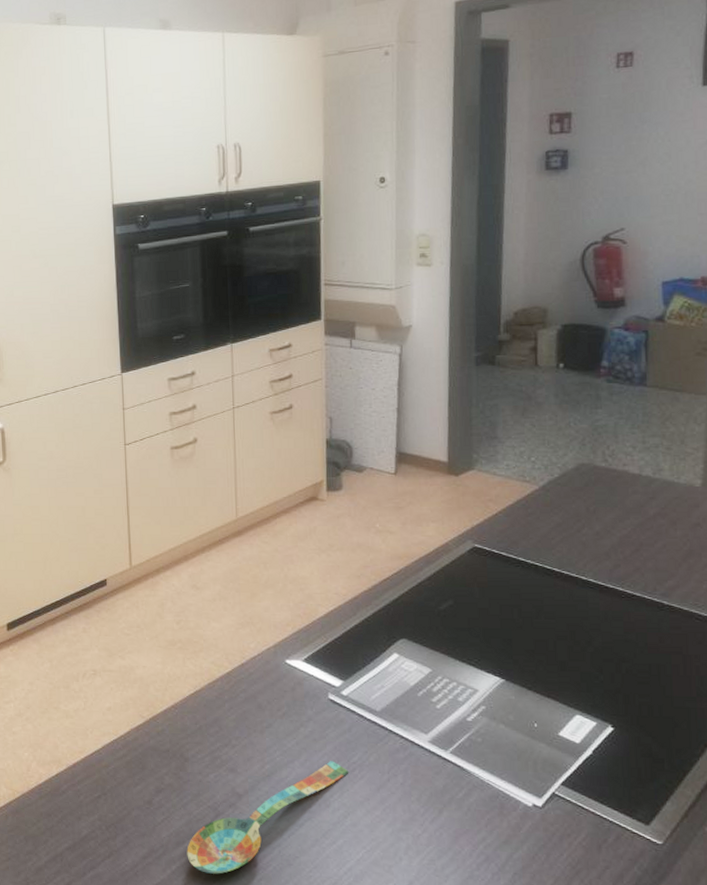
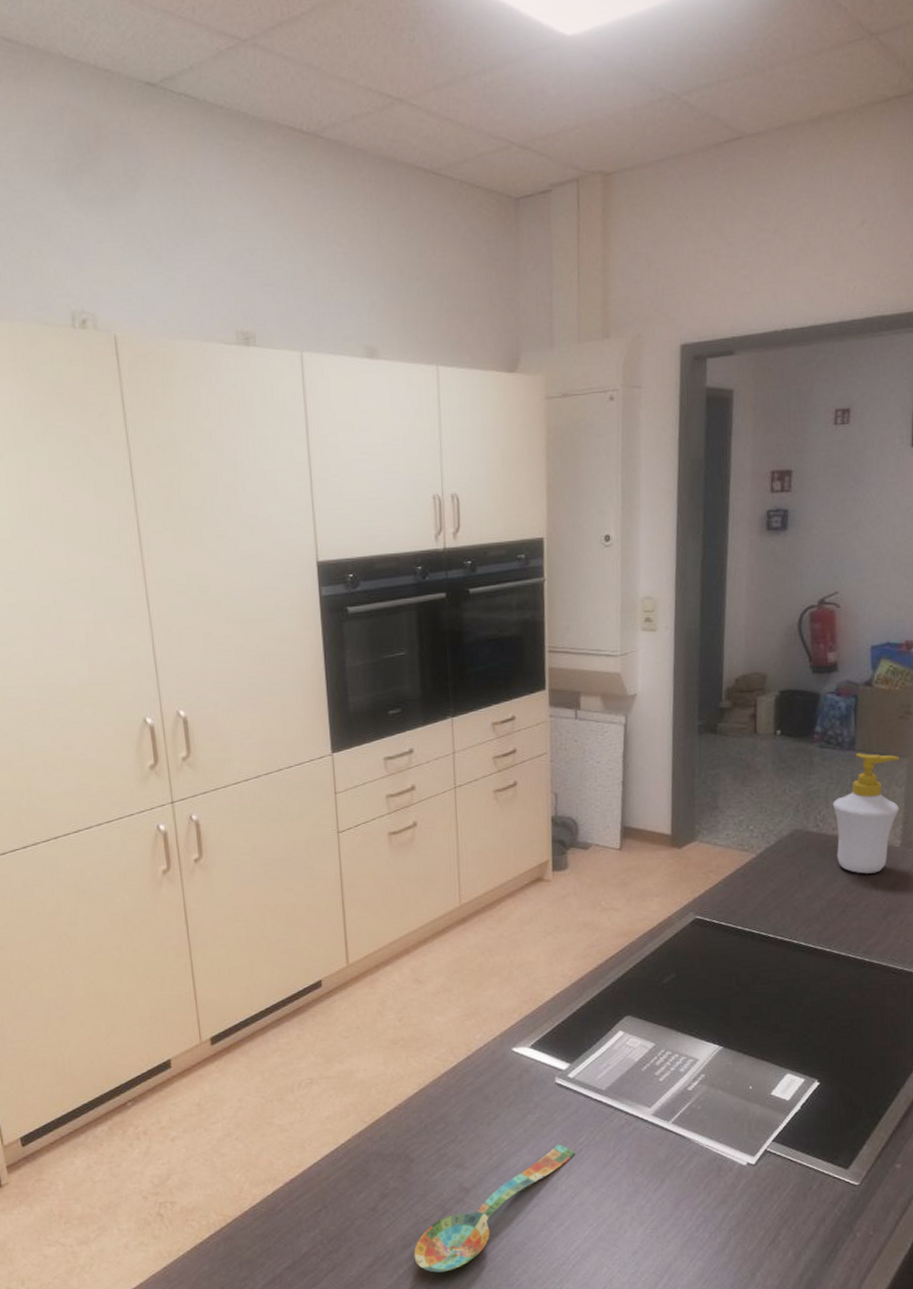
soap bottle: none [622,389,700,513] -> present [832,753,900,874]

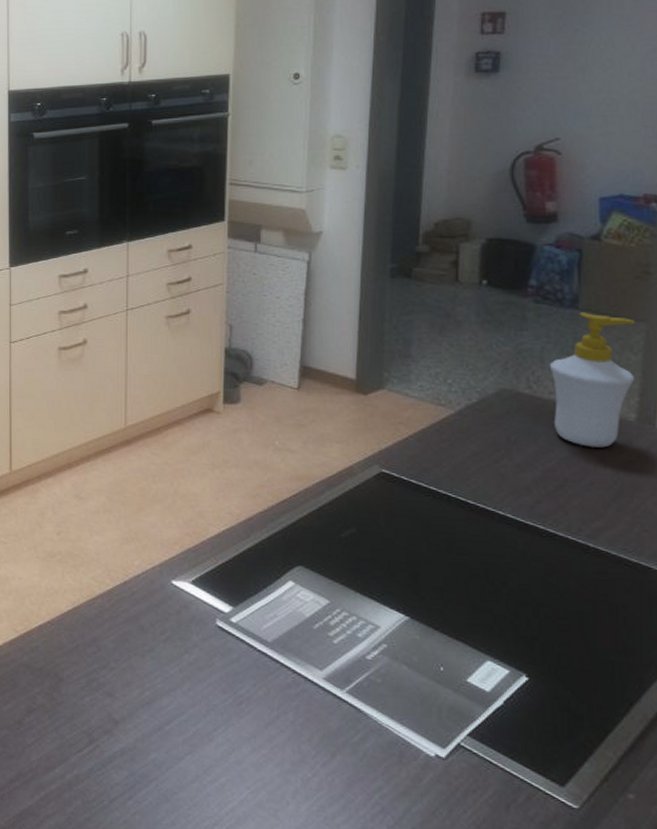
spoon: present [414,1144,576,1273] -> none [57,692,236,805]

